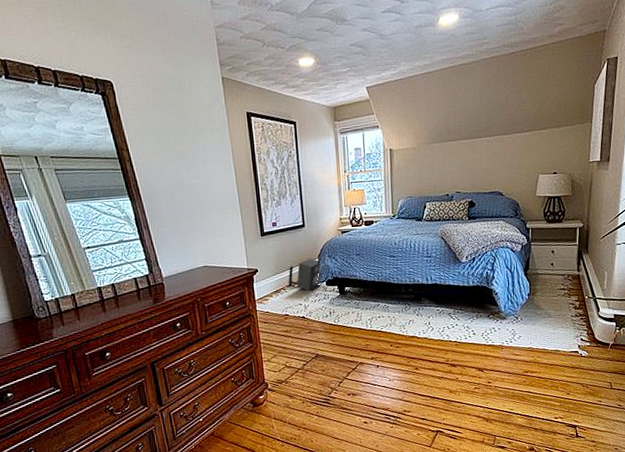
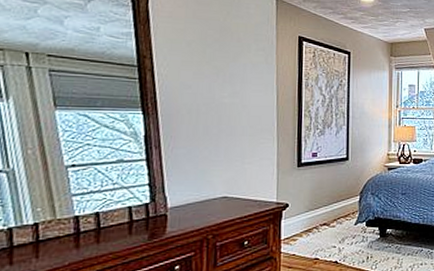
speaker: present [288,258,322,292] -> none [322,195,362,232]

